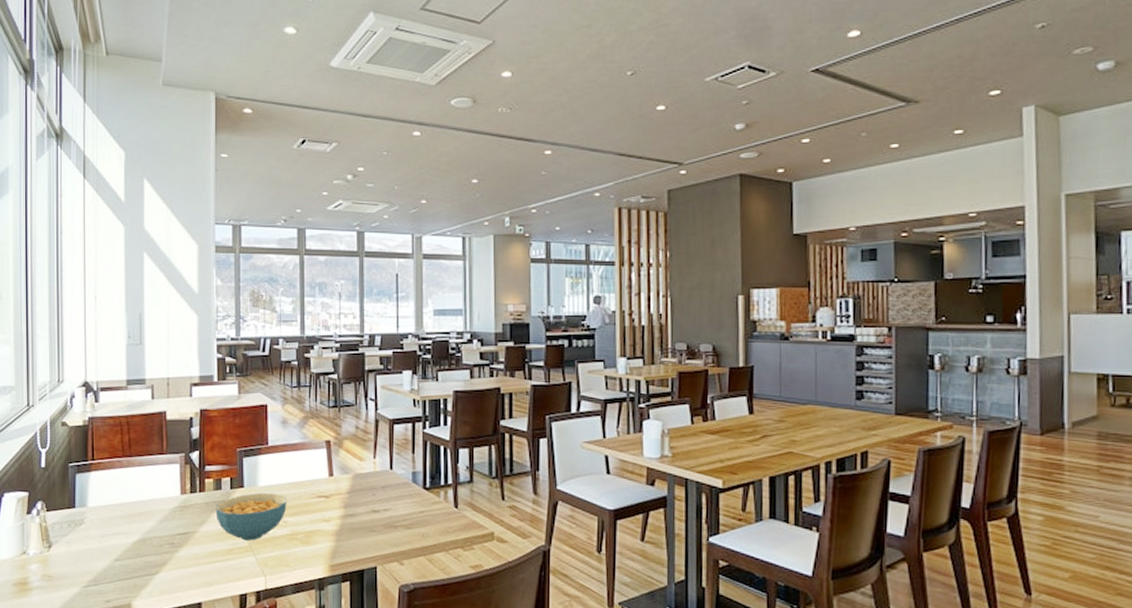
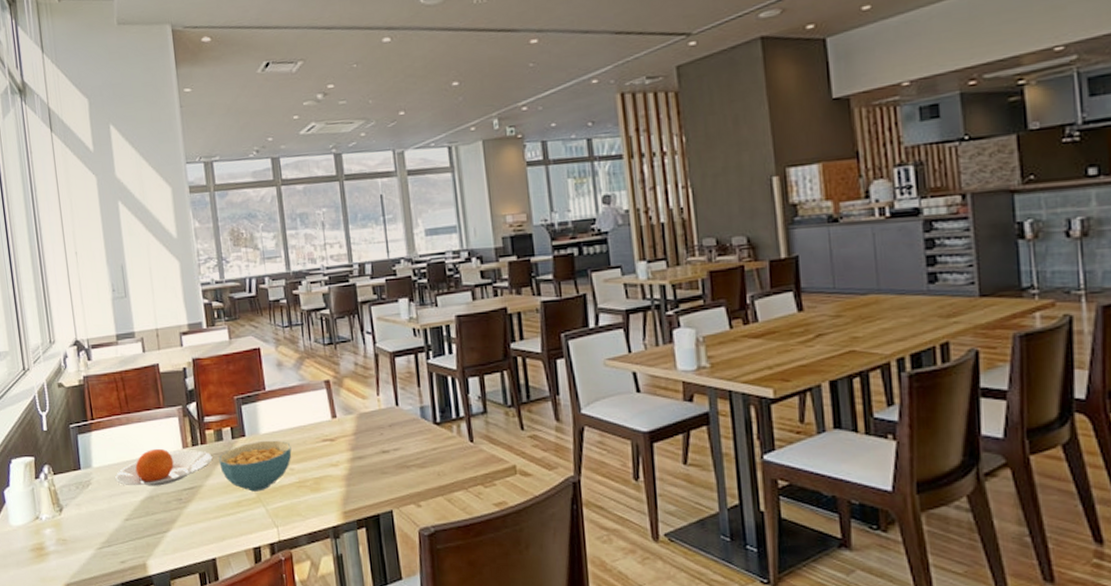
plate: none [110,492,209,529] -> present [115,448,213,486]

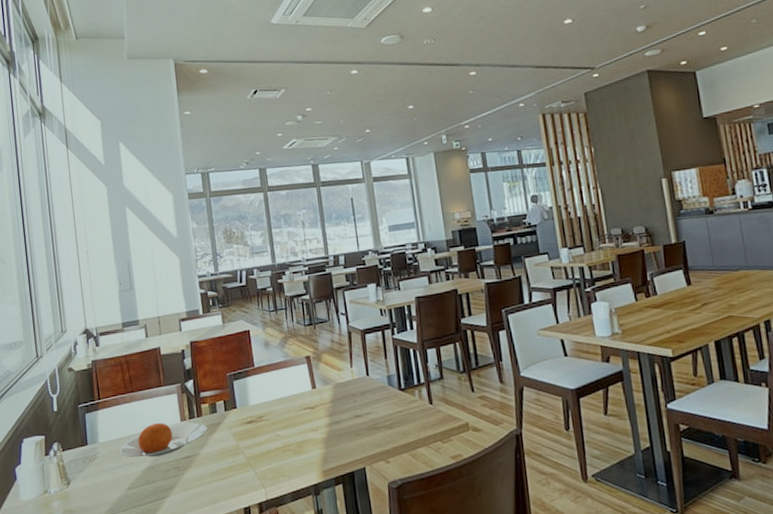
cereal bowl: present [219,440,292,492] -> none [213,410,278,457]

